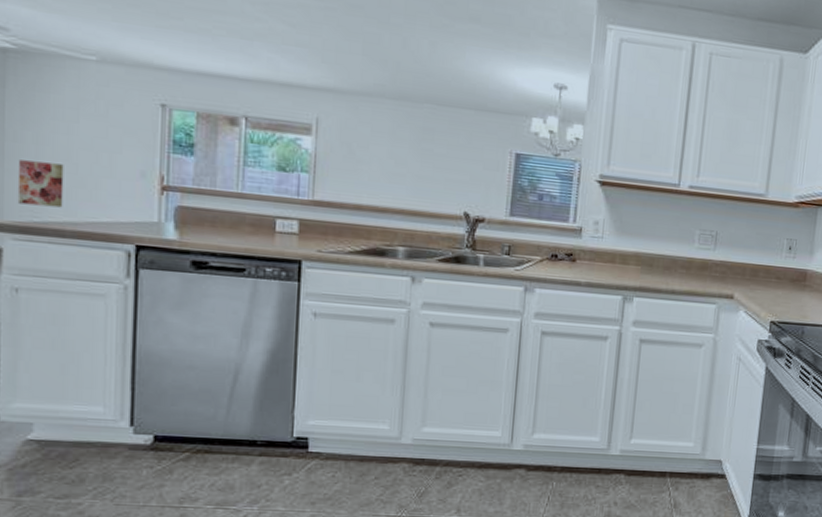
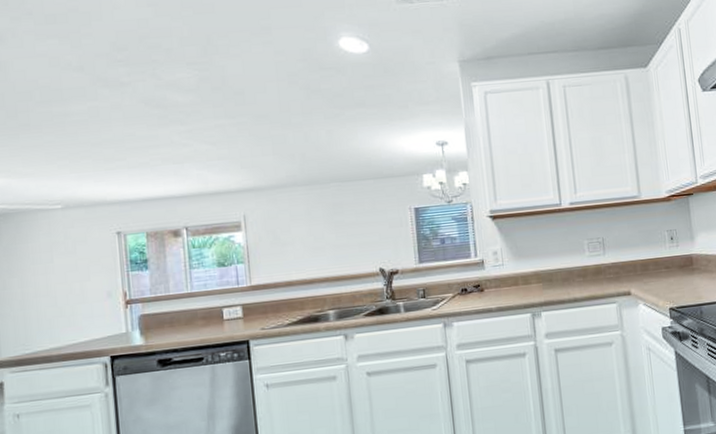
wall art: present [17,160,64,208] -> none [8,300,48,341]

